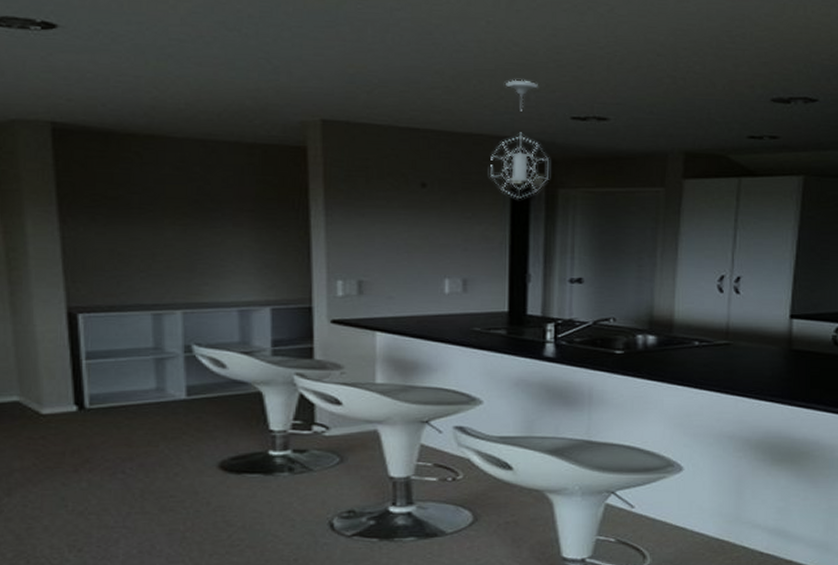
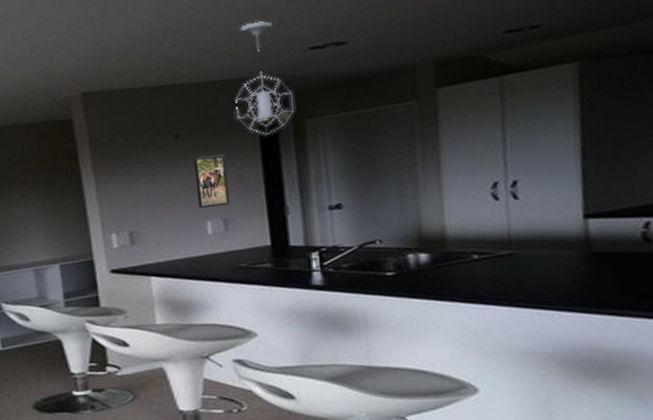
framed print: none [438,210,473,266] -> present [193,154,230,209]

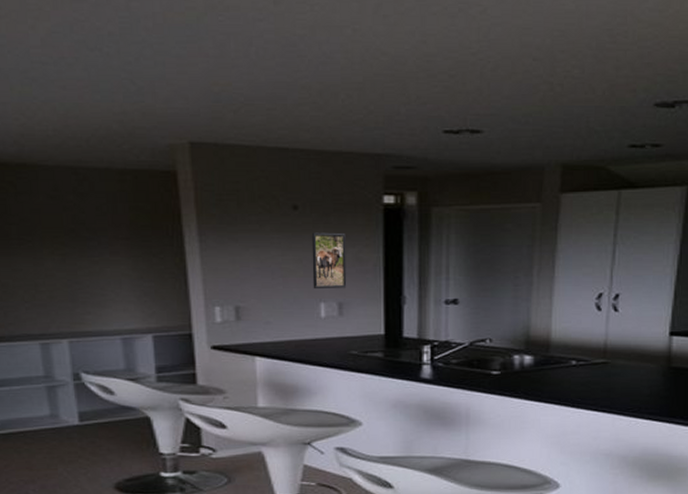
pendant light: present [235,21,294,135] -> none [362,92,421,219]

